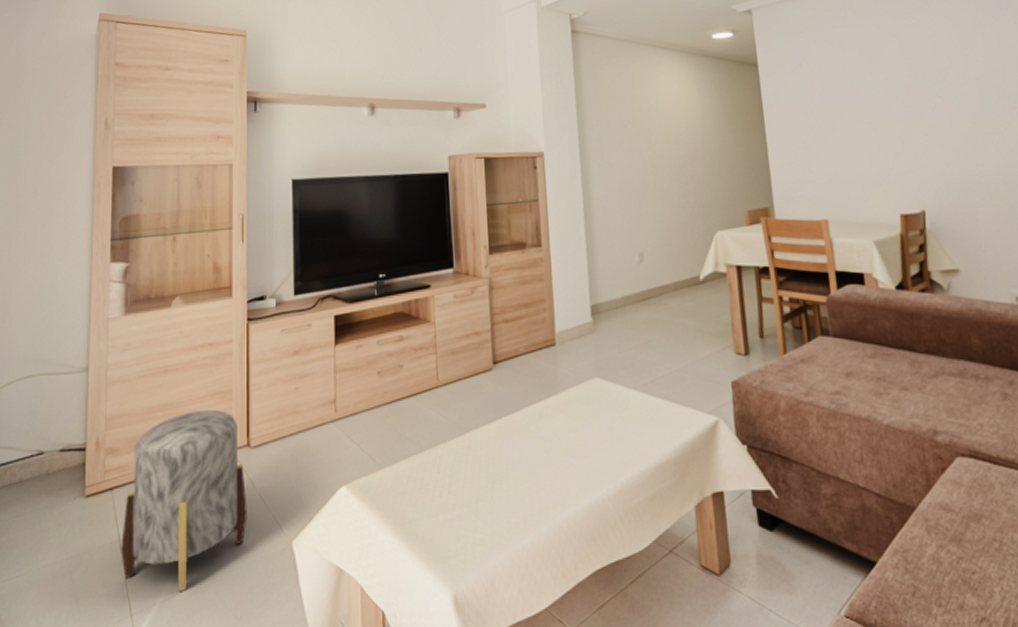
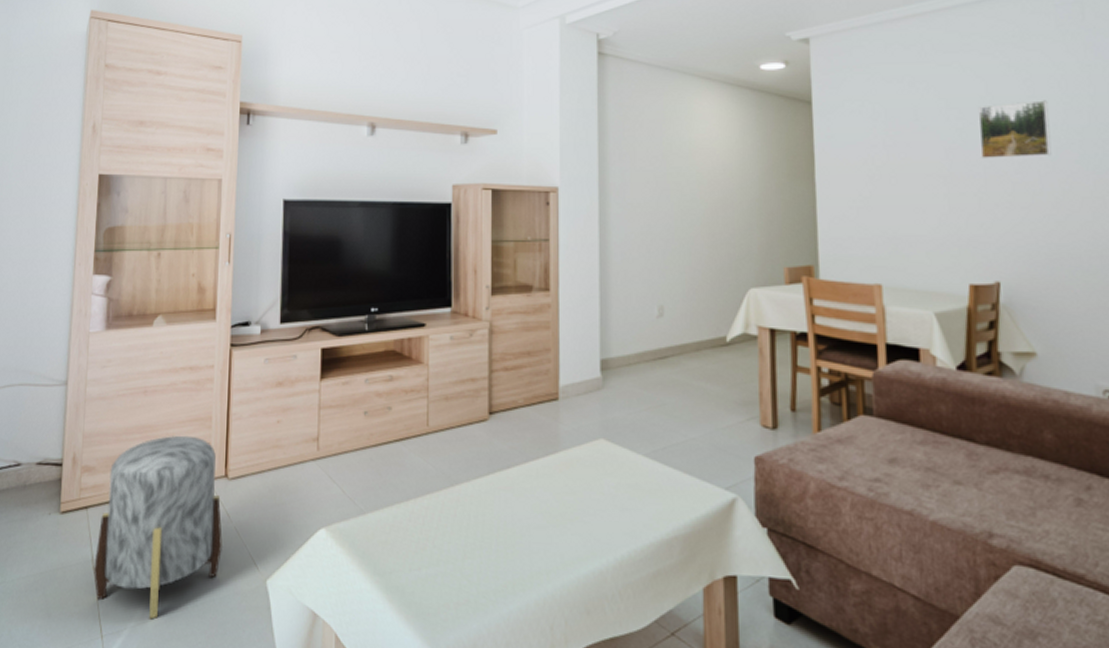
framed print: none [895,53,958,105] -> present [977,100,1052,158]

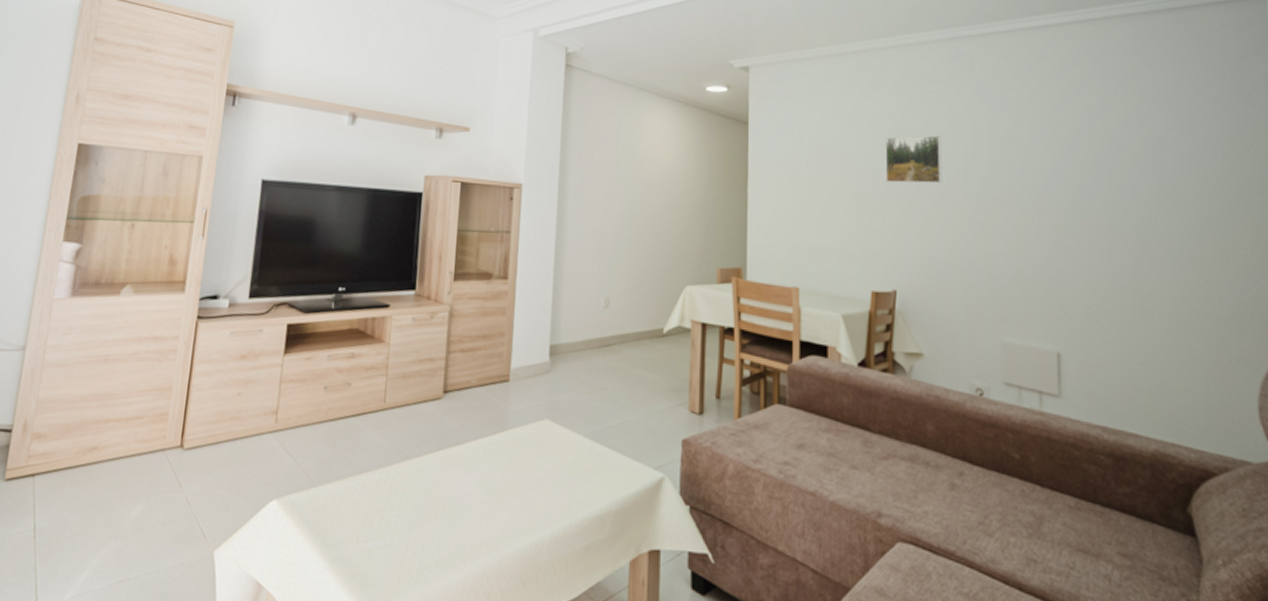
stool: present [94,435,223,620] -> none [34,404,174,590]

